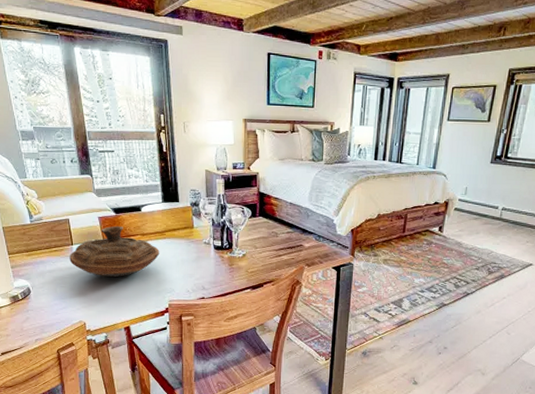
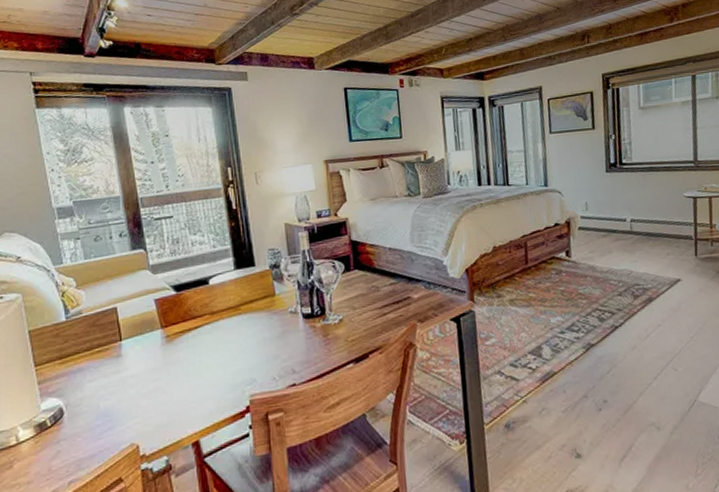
decorative bowl: present [69,225,160,277] -> none [117,306,235,377]

